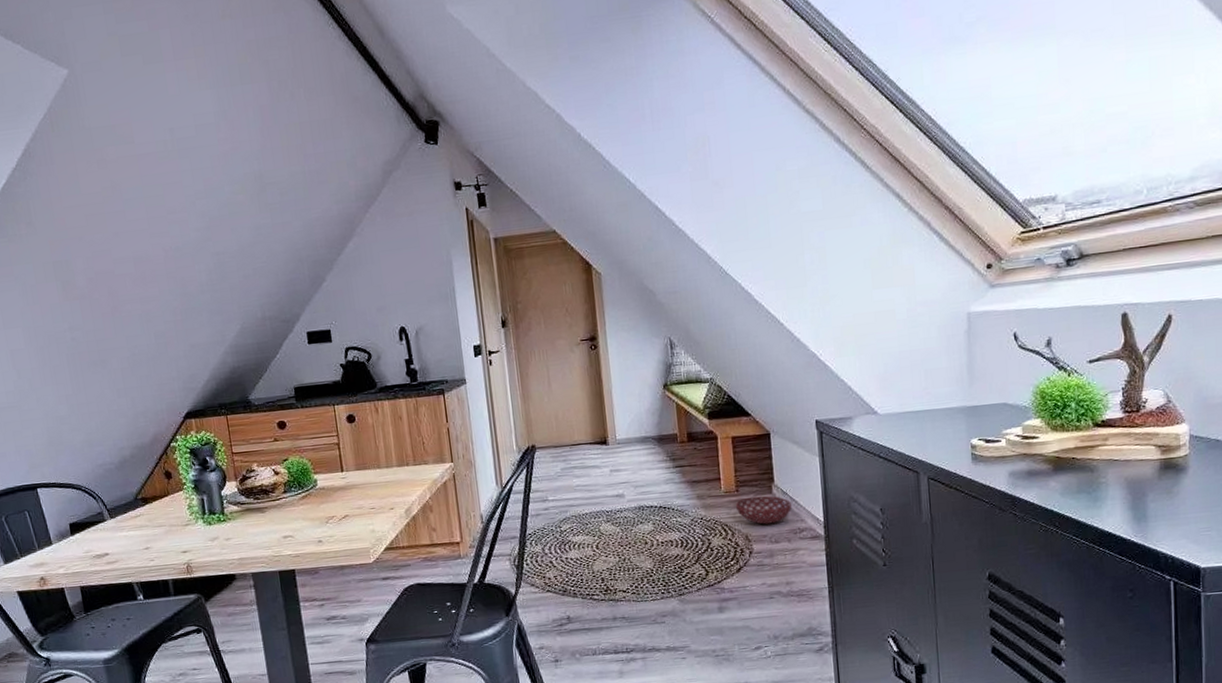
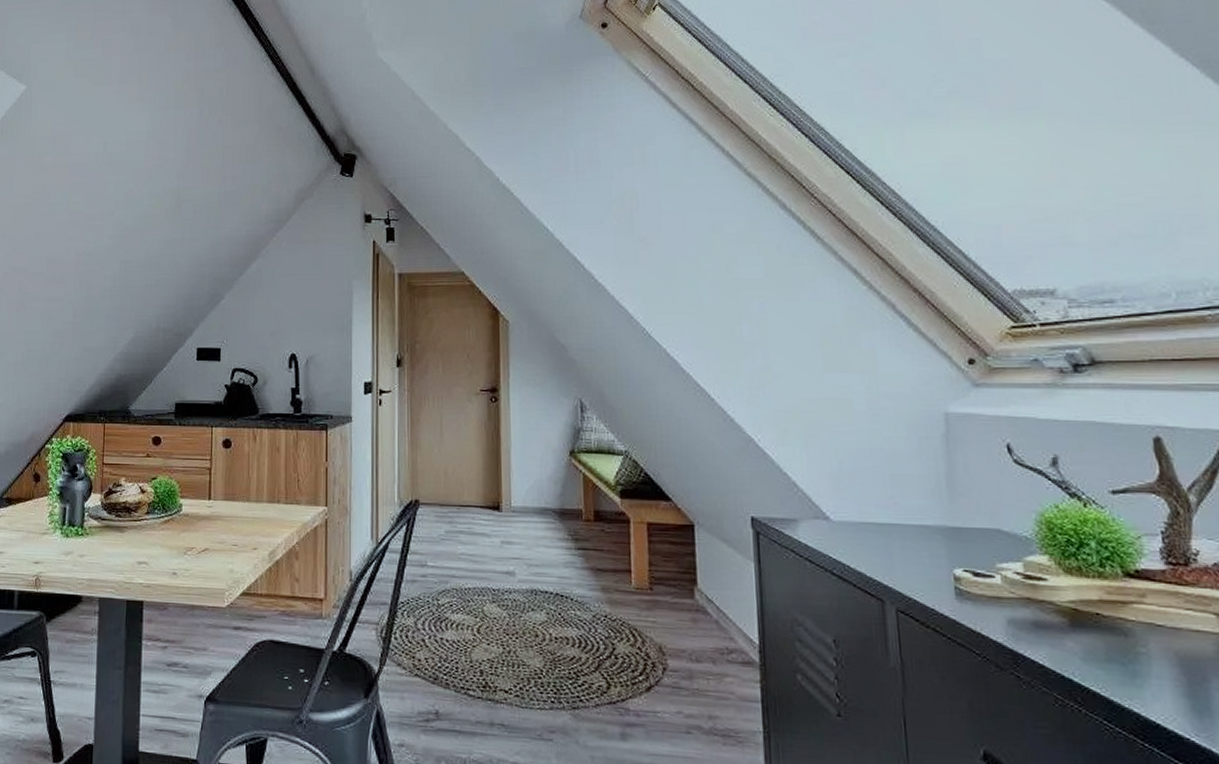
basket: present [736,495,792,525] -> none [649,599,718,637]

